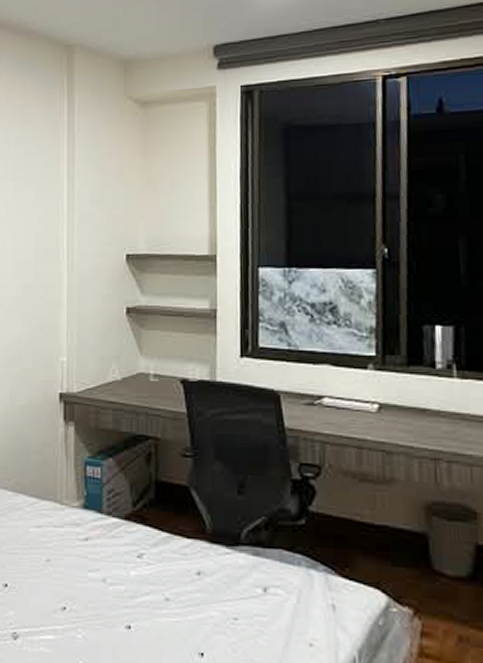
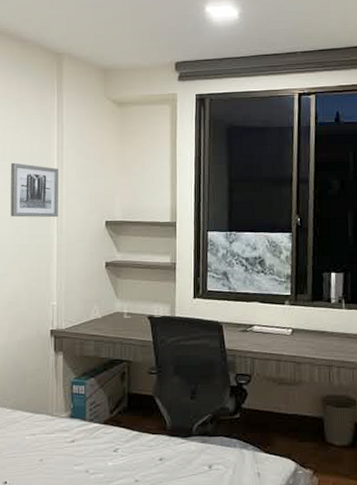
wall art: none [12,182,69,251] -> present [10,162,59,218]

